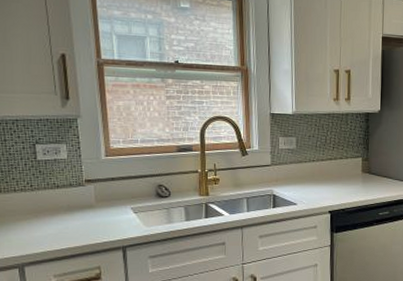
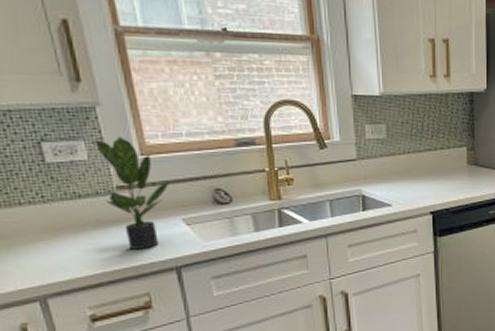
potted plant: none [74,142,124,231] -> present [95,137,170,250]

